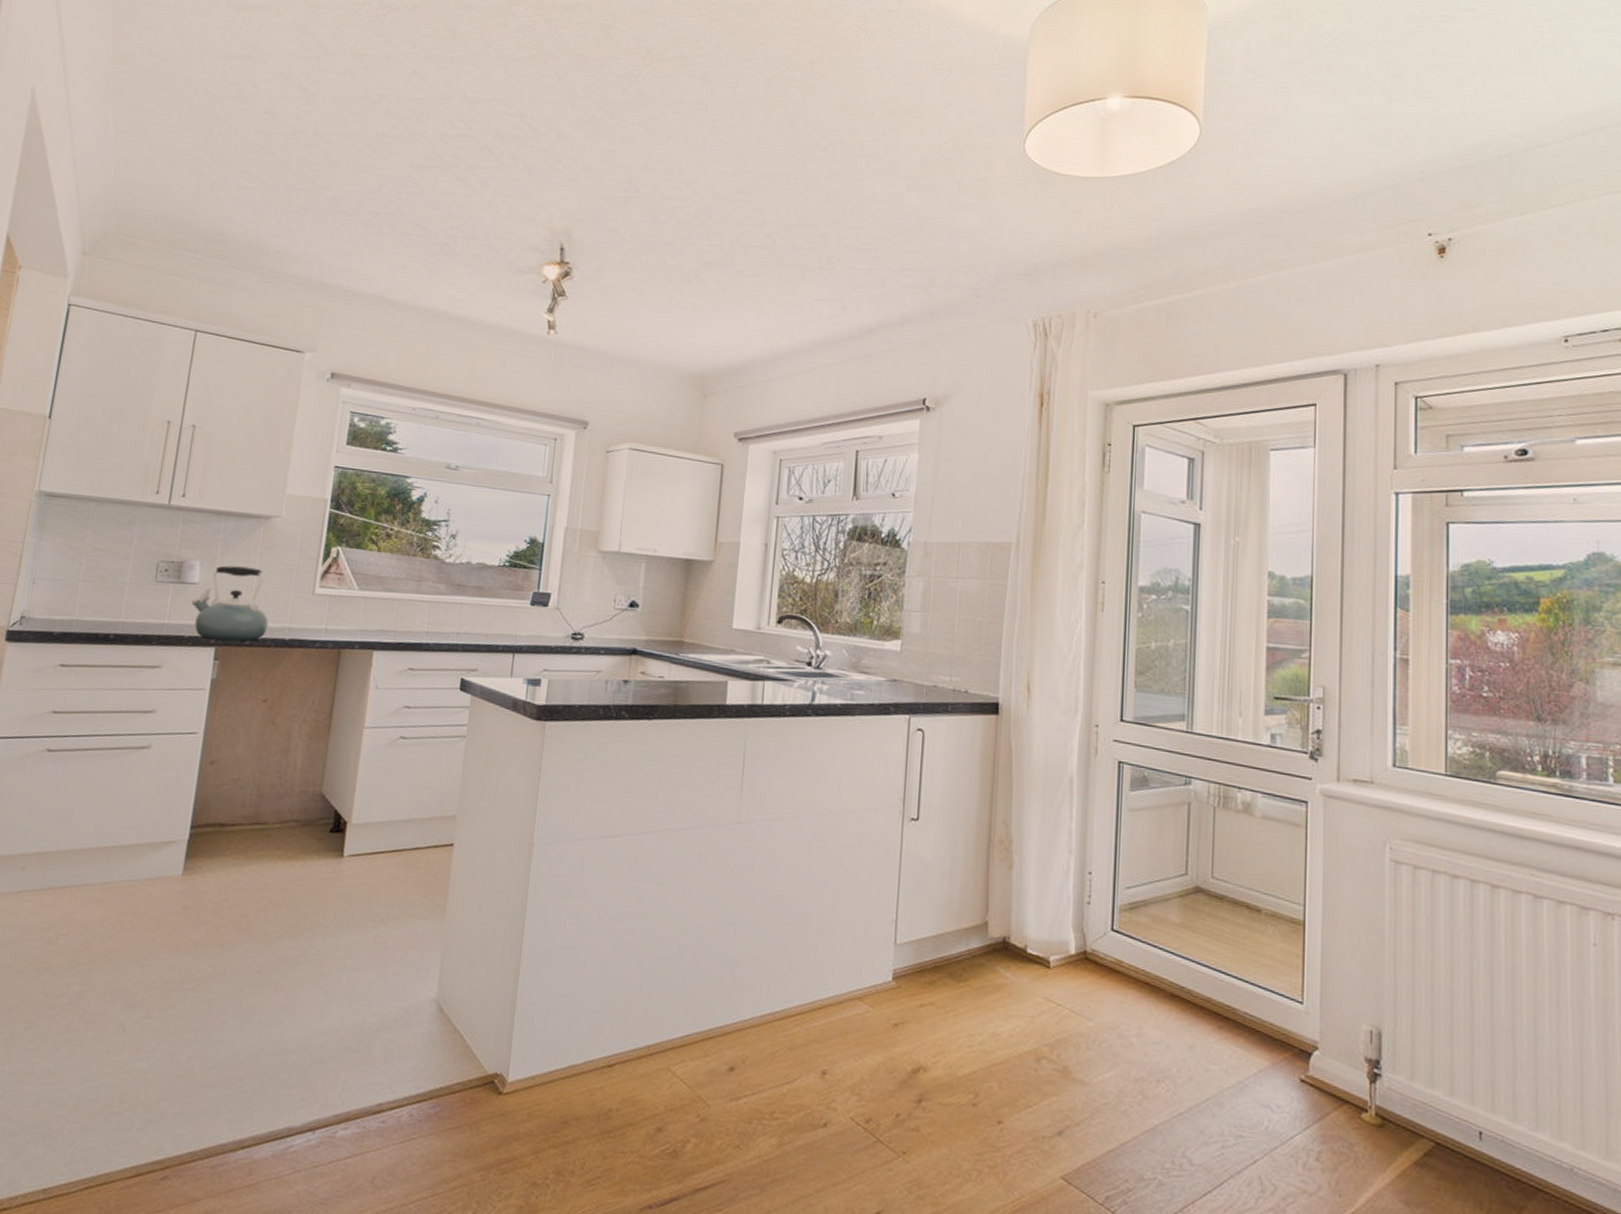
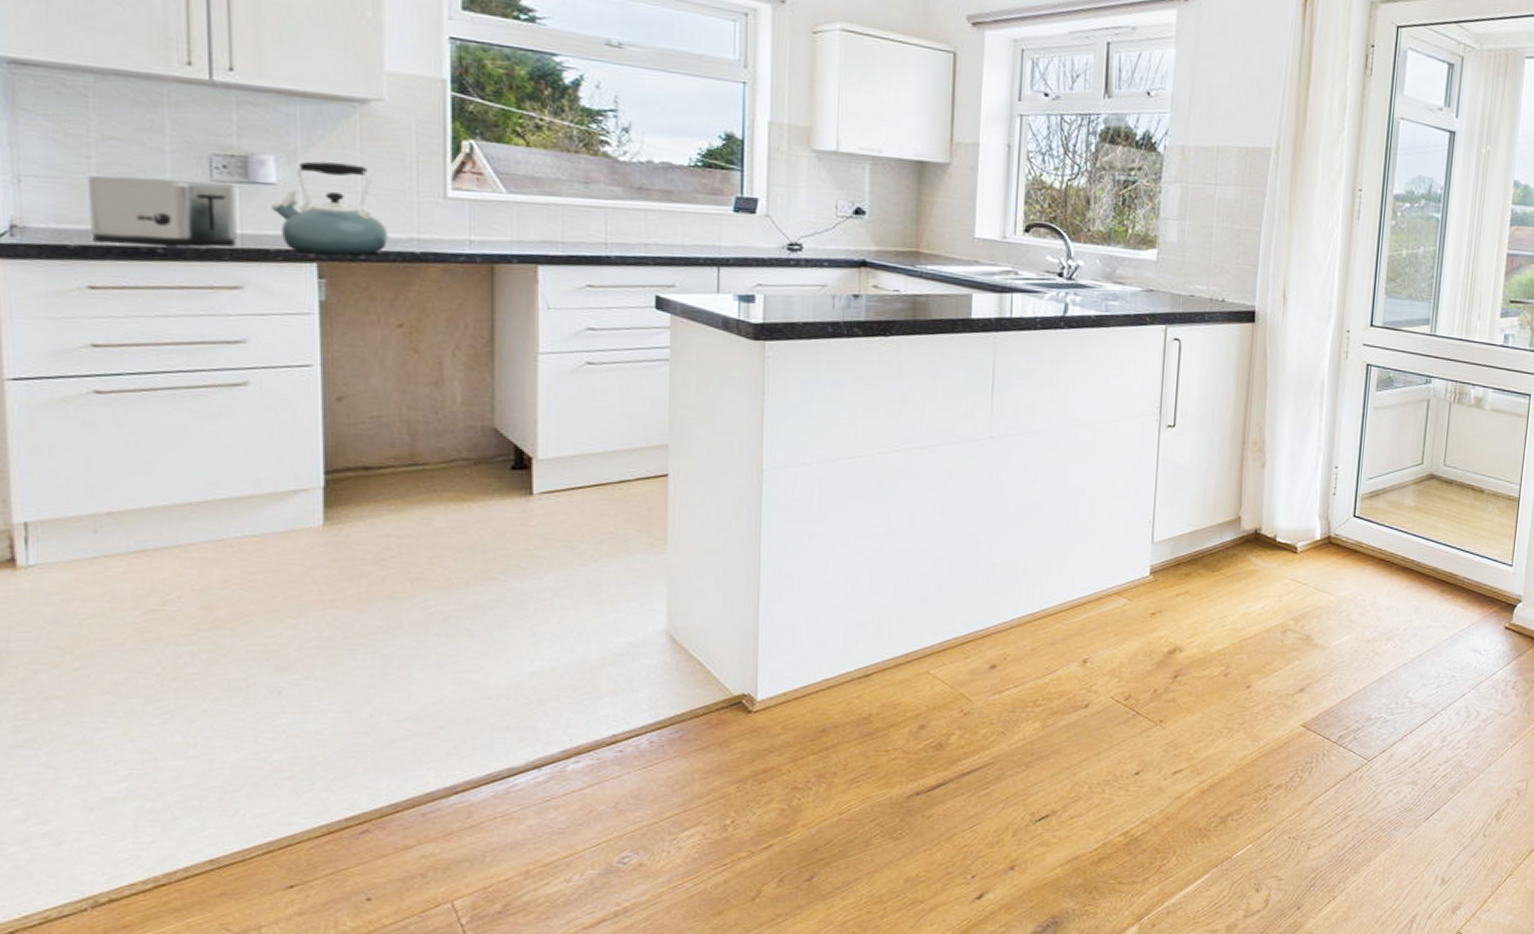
toaster: none [70,577,170,635] -> present [86,175,237,248]

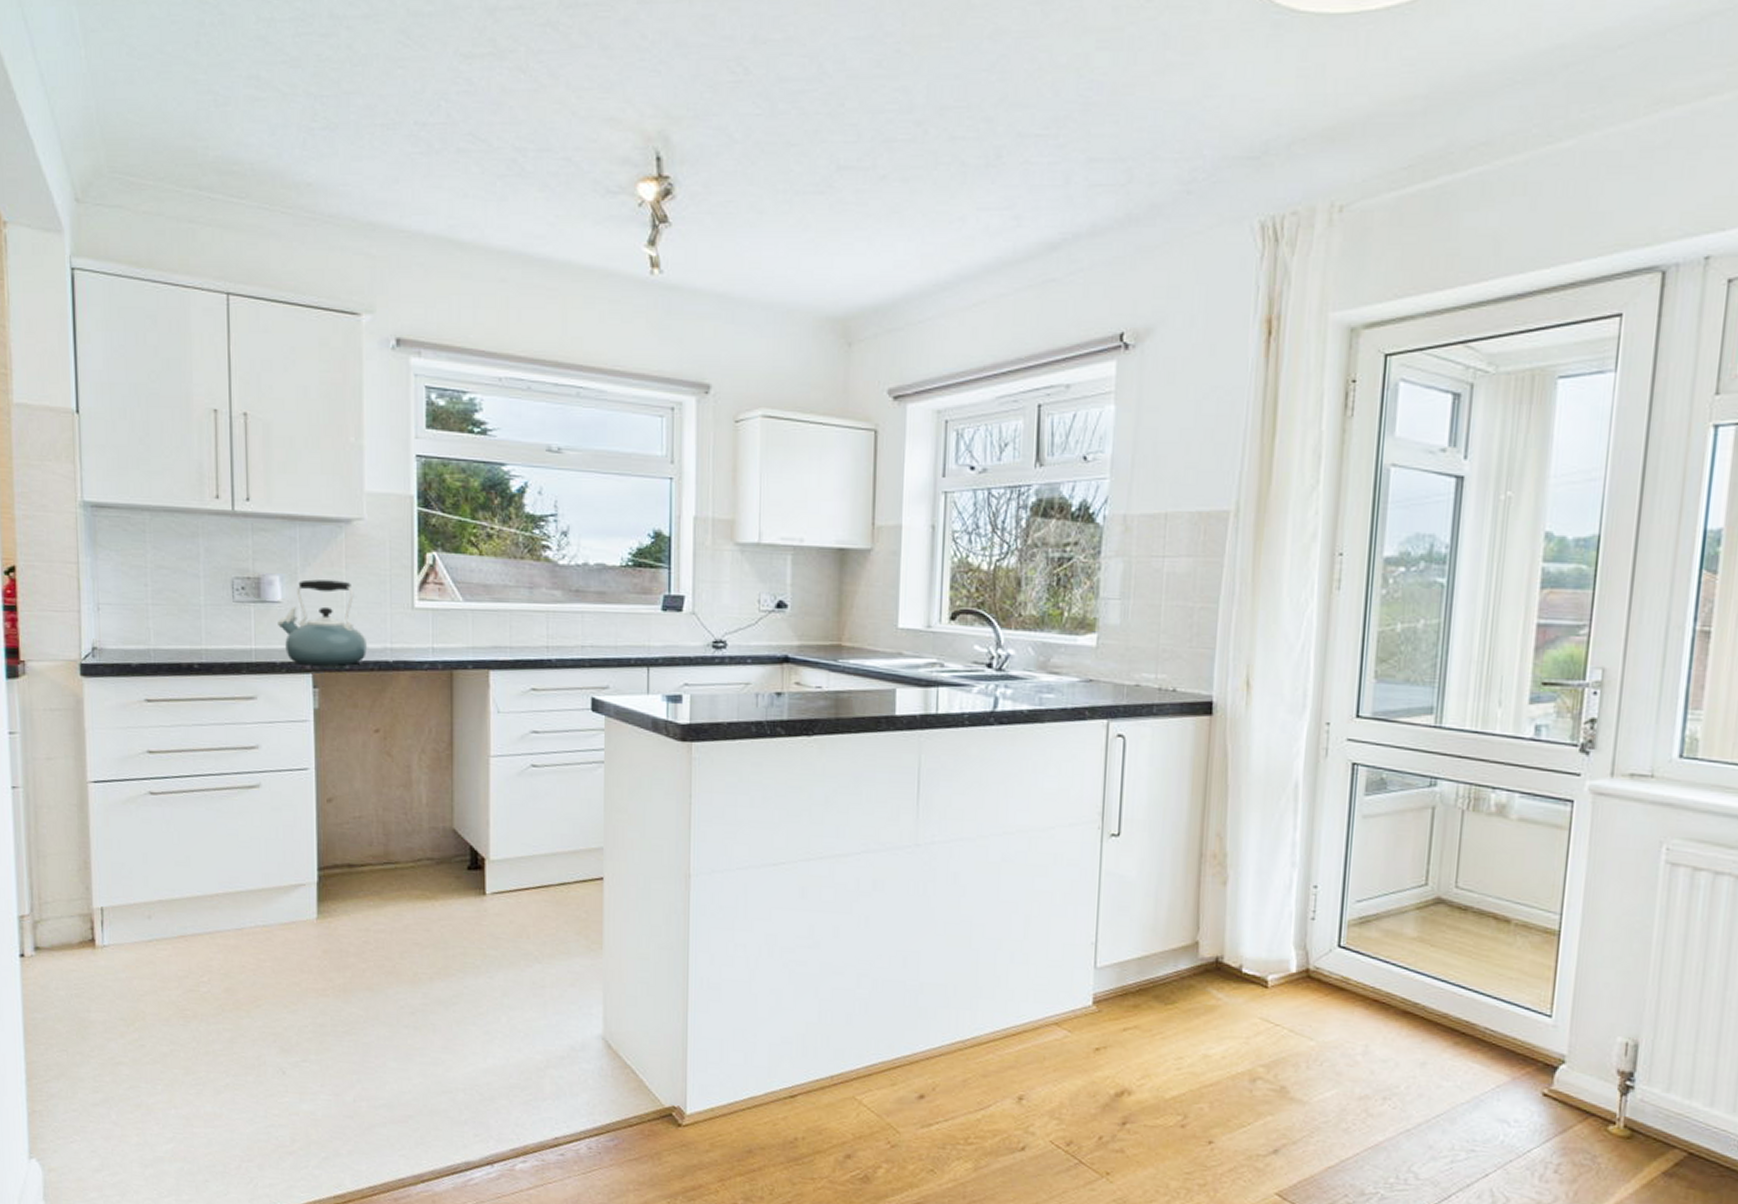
toaster: present [86,175,237,248] -> none [144,600,252,664]

